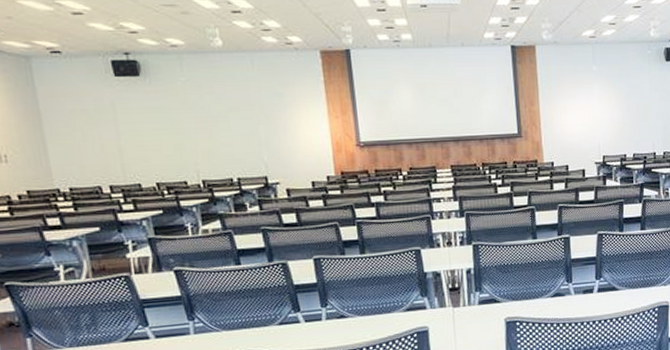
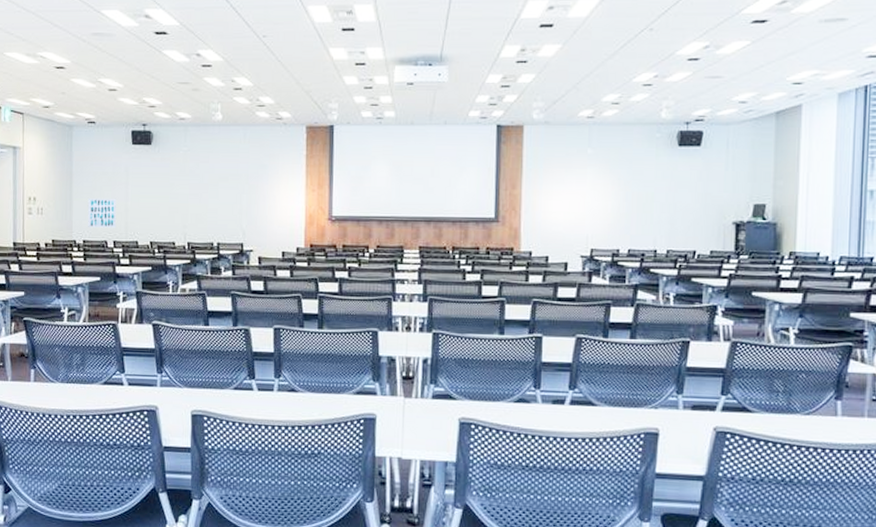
wall art: none [67,138,111,174] -> present [87,197,117,229]

